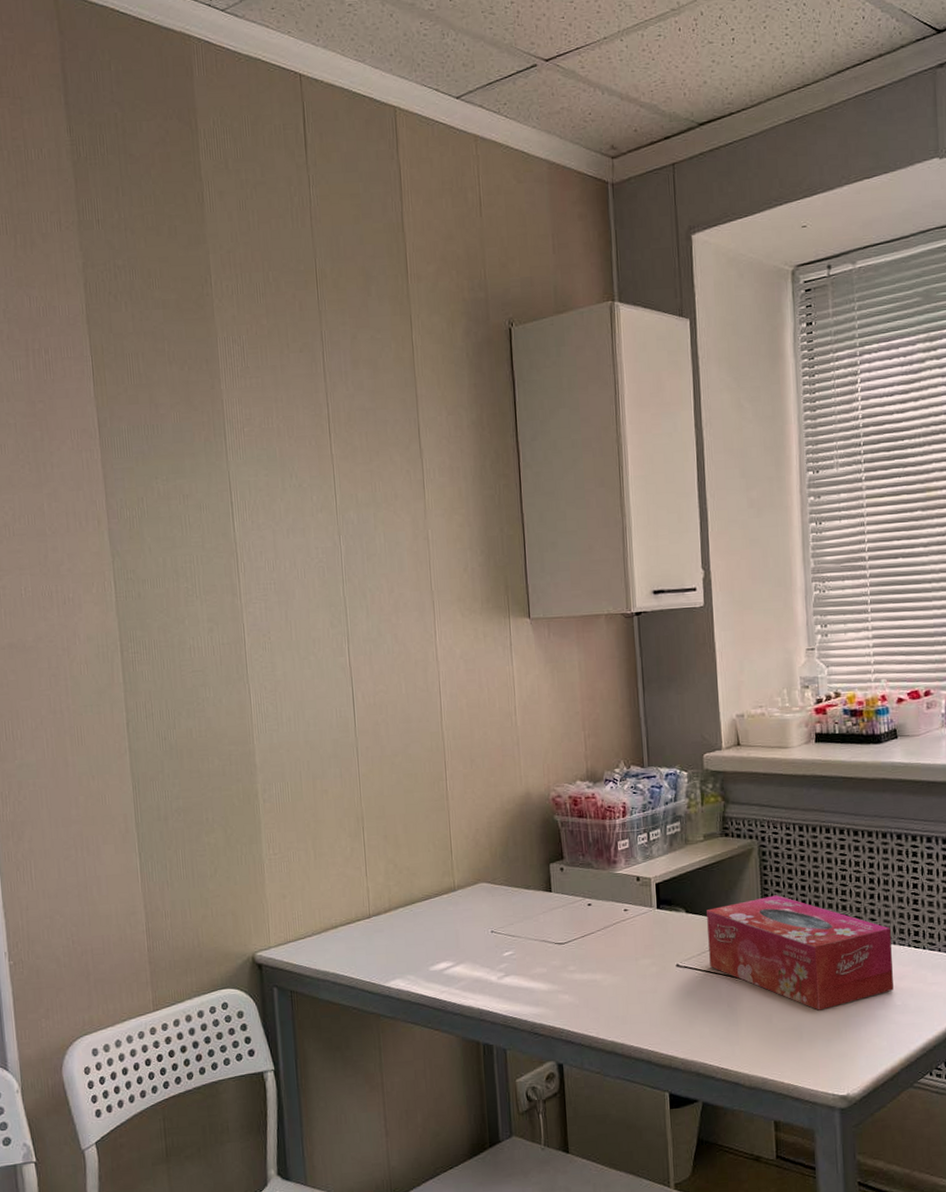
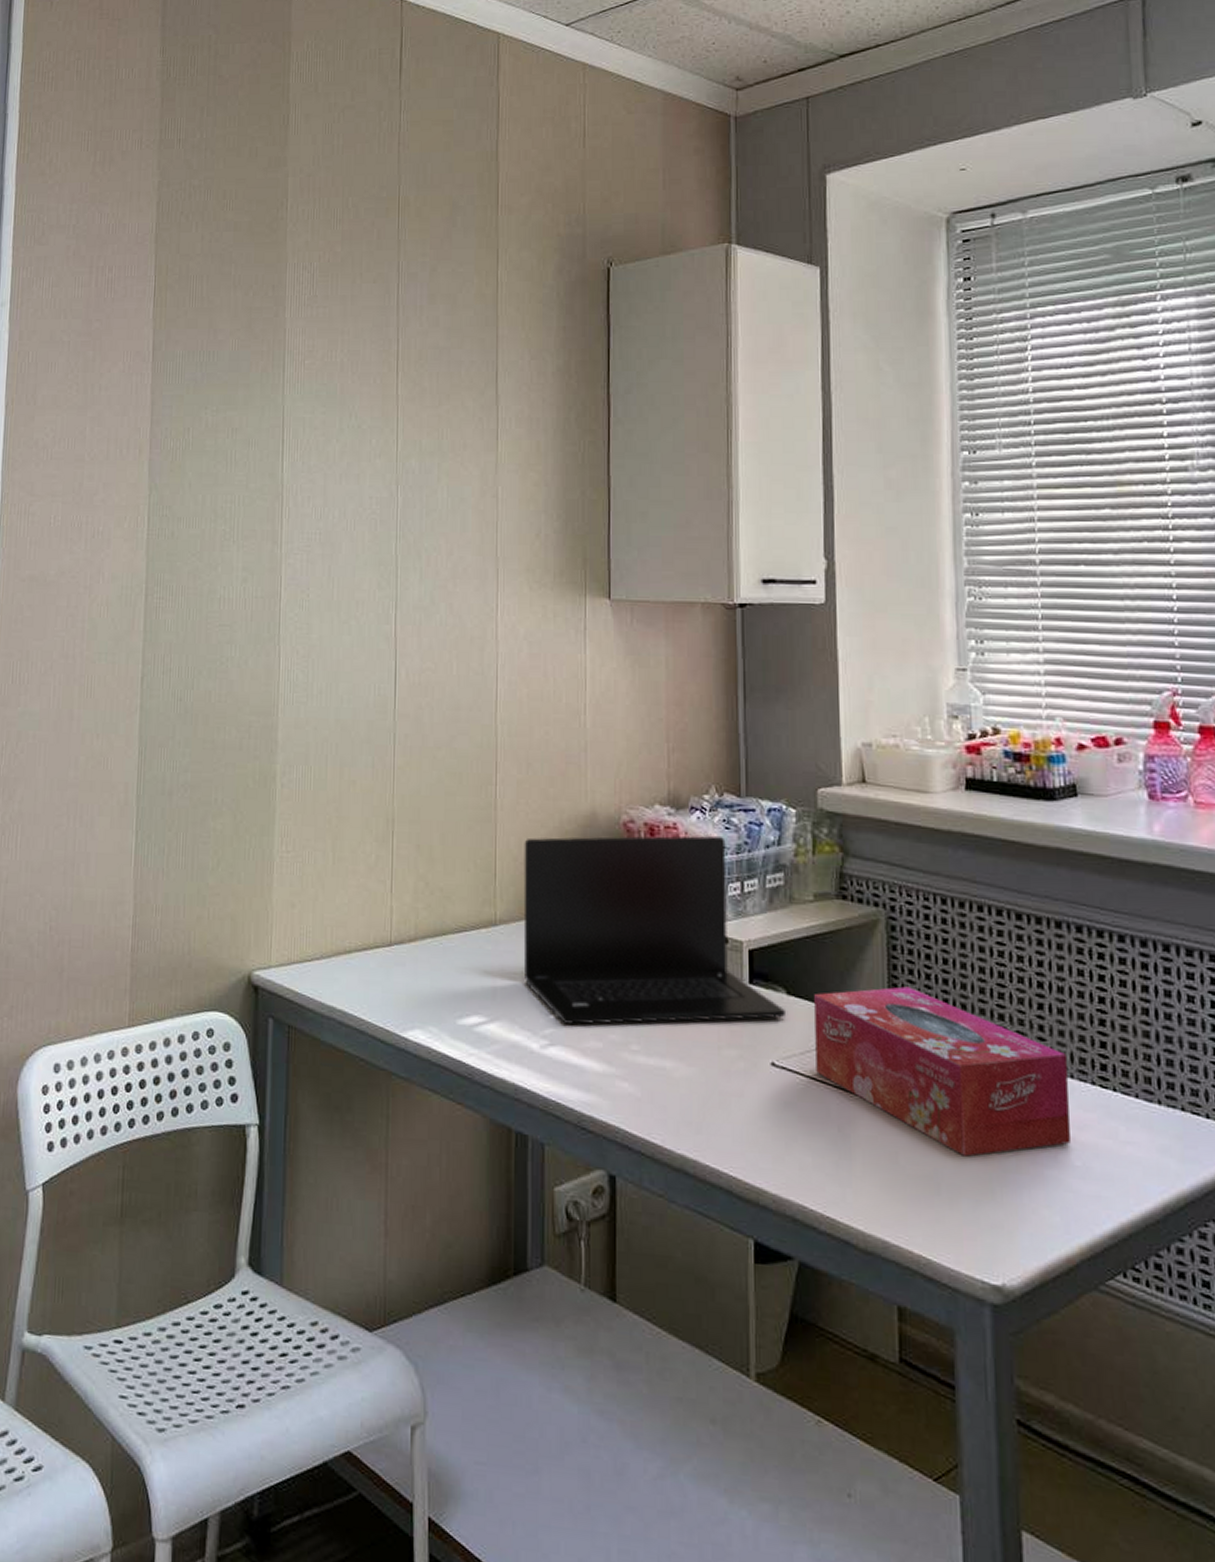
laptop: none [473,799,685,958] -> present [523,835,785,1025]

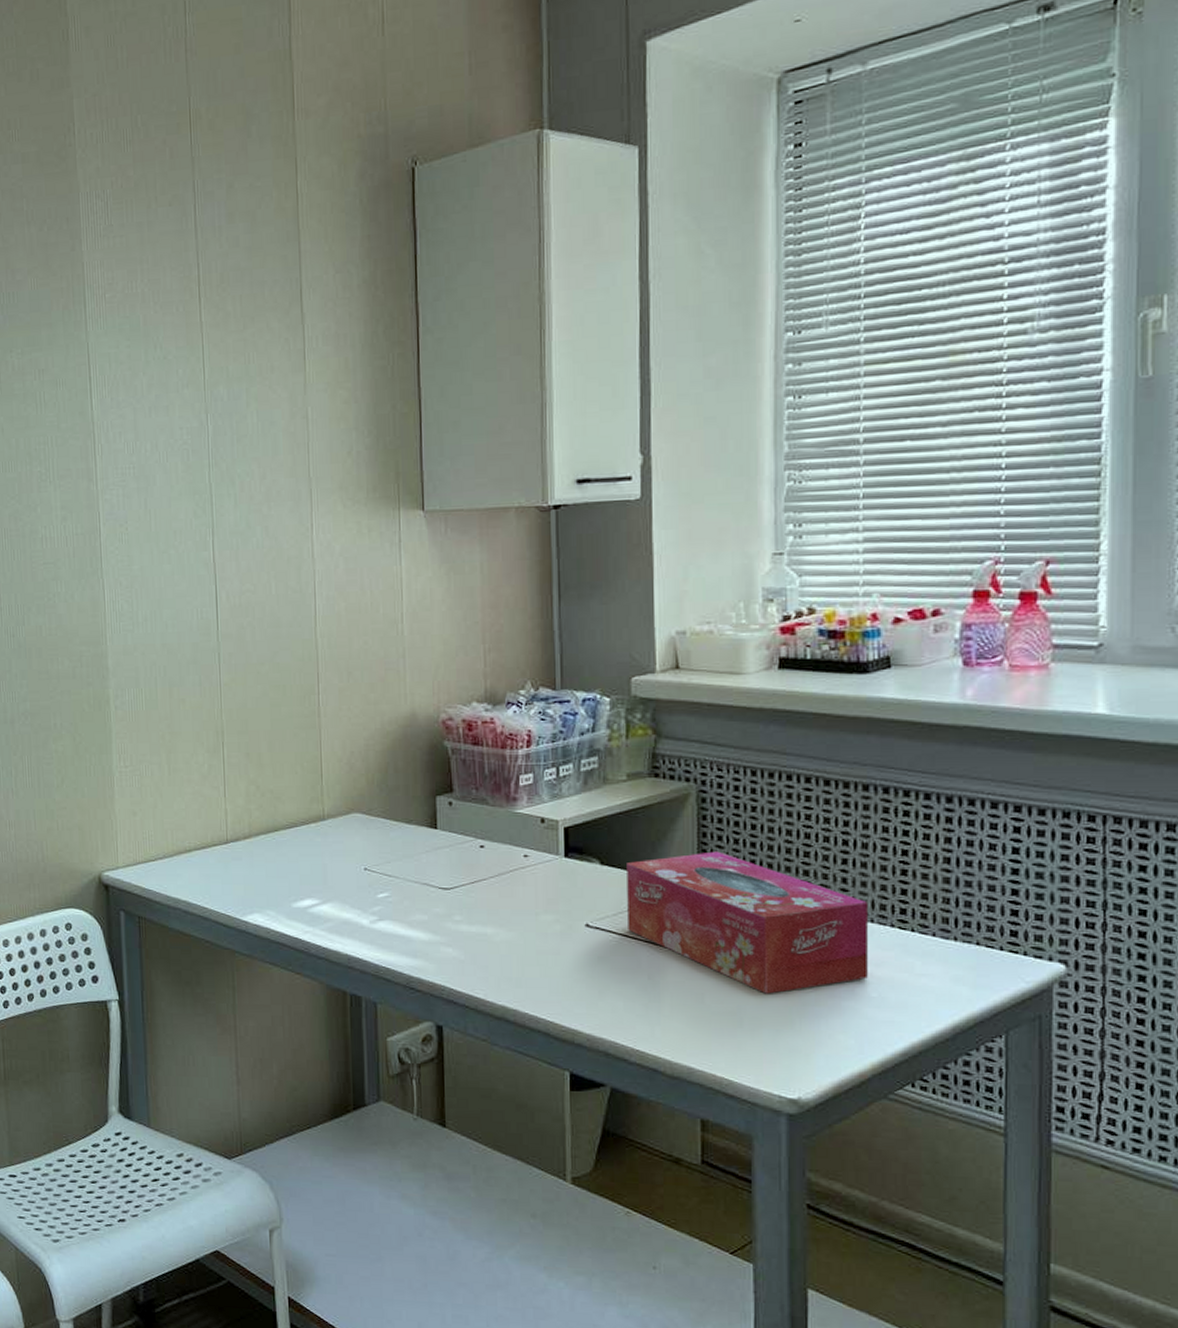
laptop: present [523,835,785,1025] -> none [347,727,599,901]

